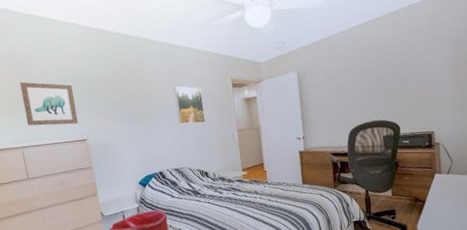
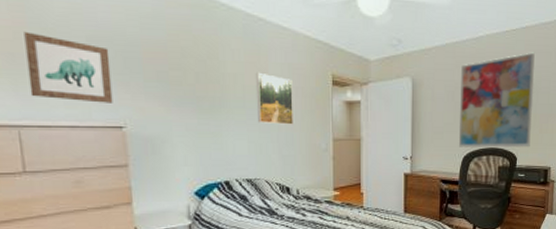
wall art: none [339,32,412,124] -> present [459,52,535,147]

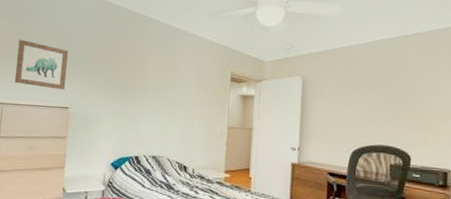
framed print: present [255,72,293,125] -> none [167,69,198,113]
wall art: present [459,52,535,147] -> none [348,56,428,148]

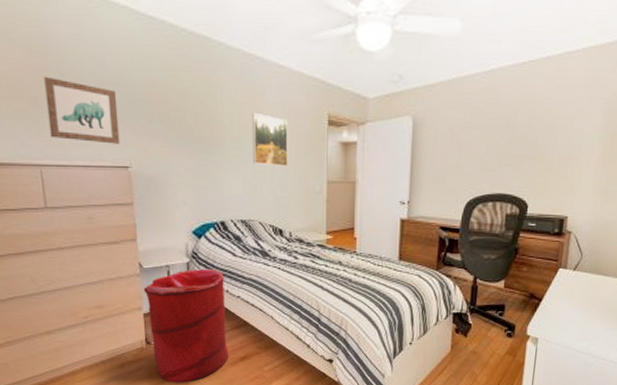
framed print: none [167,69,198,113] -> present [251,112,288,166]

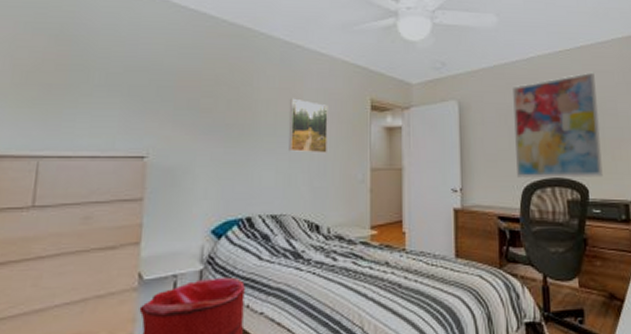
wall art: present [44,76,120,144] -> none [58,63,144,132]
wall art: none [462,86,556,194] -> present [513,72,603,178]

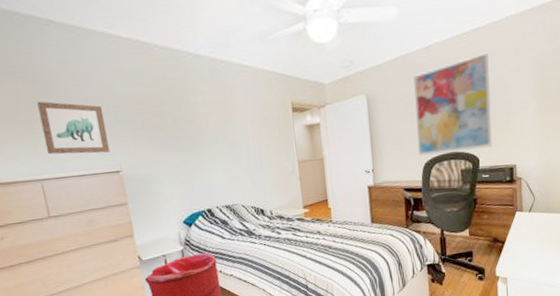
wall art: none [58,63,144,132] -> present [37,101,110,155]
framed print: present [289,98,328,153] -> none [224,109,261,155]

